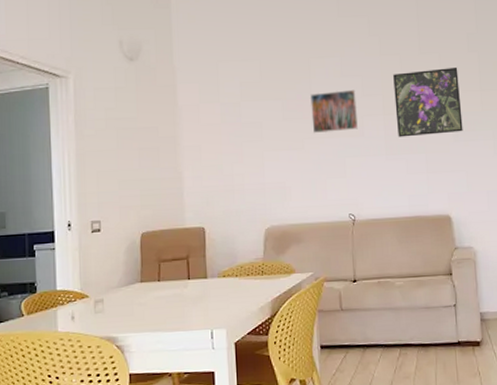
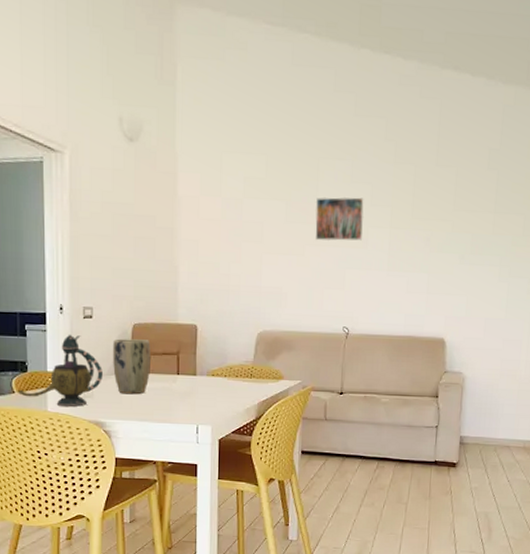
teapot: none [28,249,113,325] -> present [18,334,102,407]
plant pot: none [122,247,161,306] -> present [113,338,150,395]
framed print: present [393,68,463,137] -> none [402,184,474,255]

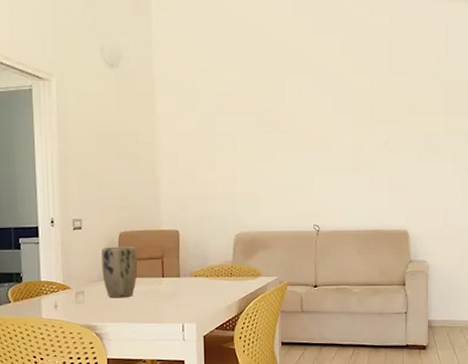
teapot: present [18,334,102,407] -> none [14,245,93,313]
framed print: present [315,197,364,241] -> none [282,107,326,147]

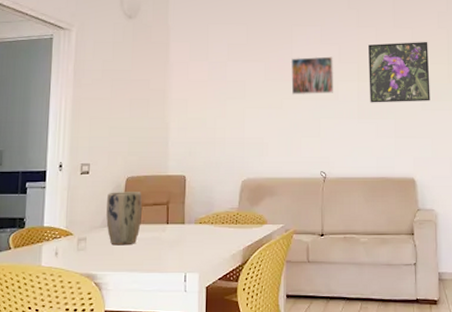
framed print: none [282,107,326,147] -> present [290,56,333,94]
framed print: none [363,91,426,155] -> present [368,42,430,103]

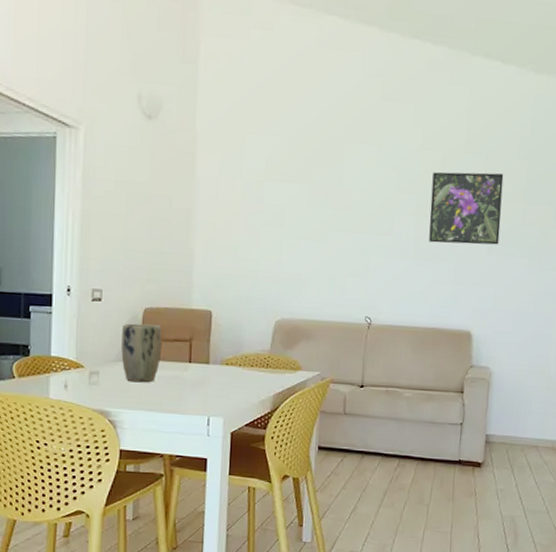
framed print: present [290,56,333,94] -> none [338,182,390,228]

